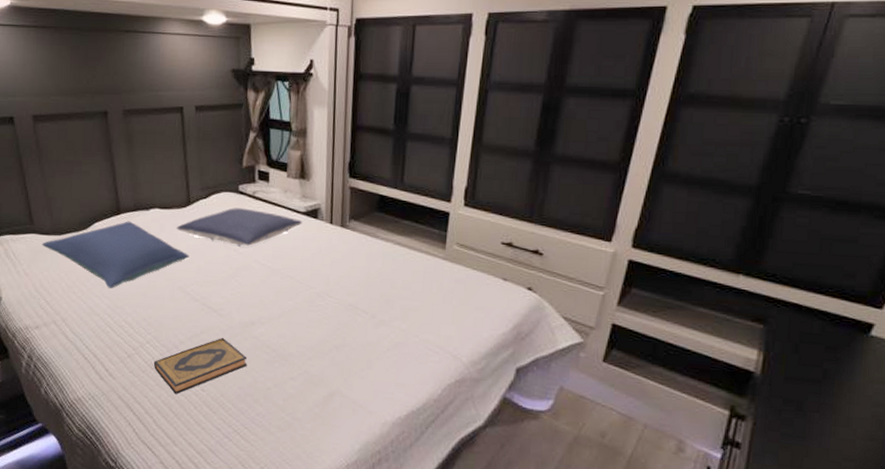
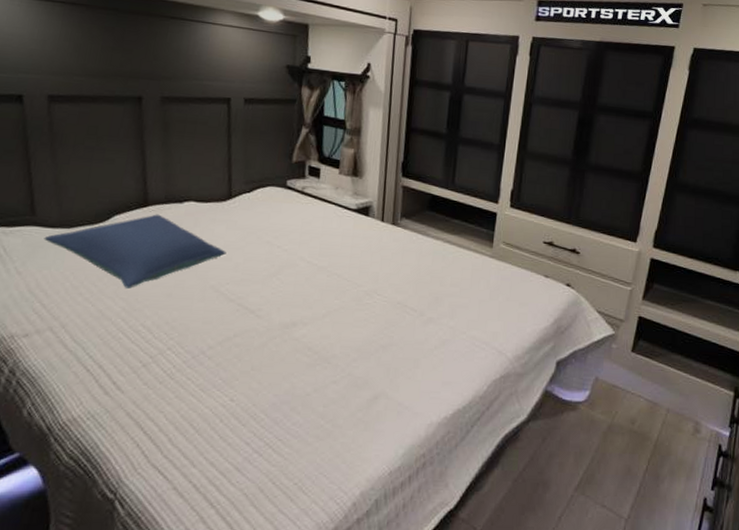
hardback book: present [153,338,248,395] -> none [174,341,286,407]
pillow: present [176,208,302,247] -> none [213,203,353,243]

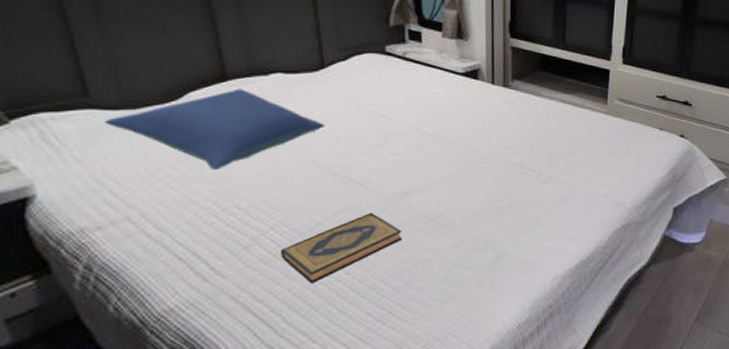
hardback book: none [174,341,286,407] -> present [280,213,402,284]

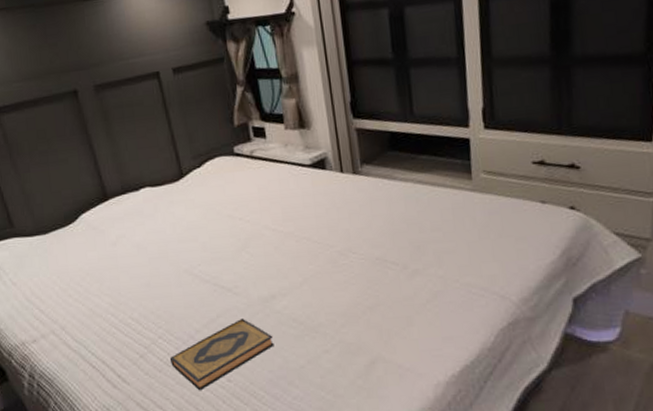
pillow: present [104,88,325,170] -> none [26,206,191,284]

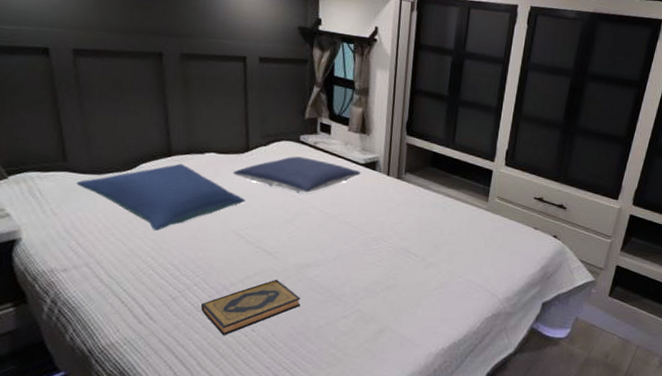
pillow: none [26,206,191,284] -> present [76,163,246,231]
pillow: none [171,171,310,214] -> present [232,156,361,193]

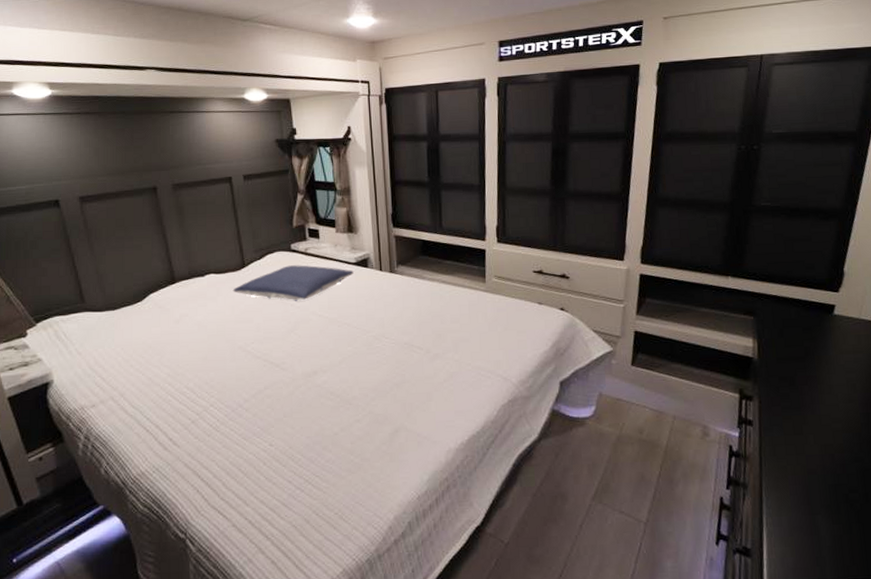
pillow: present [76,163,246,231] -> none [95,289,248,357]
hardback book: present [200,280,301,336] -> none [218,391,313,454]

